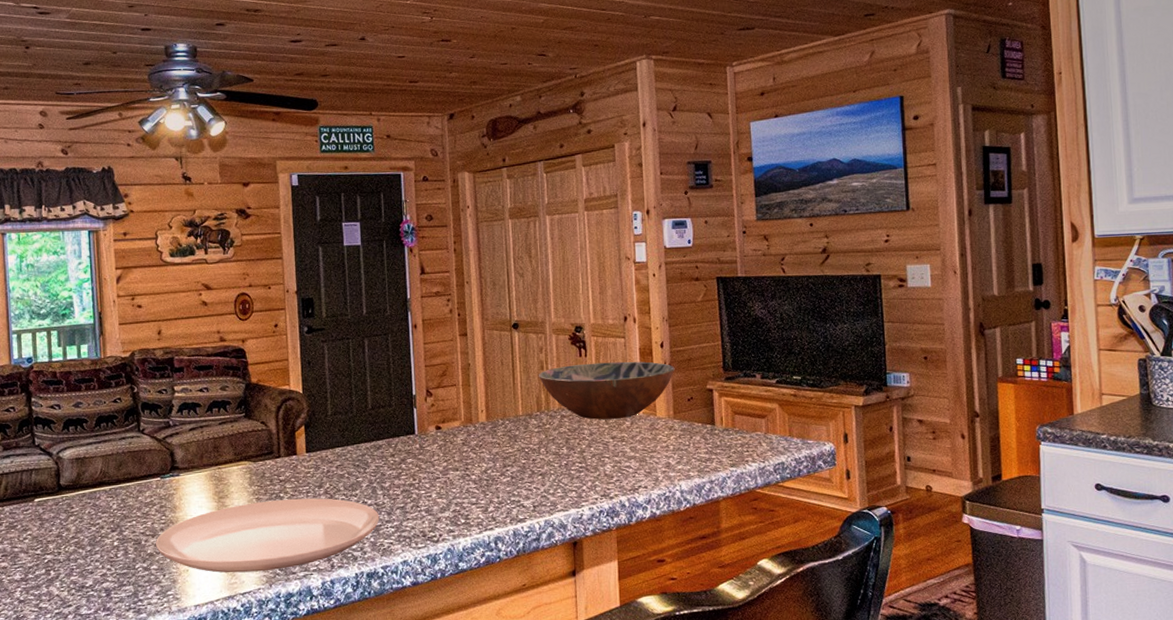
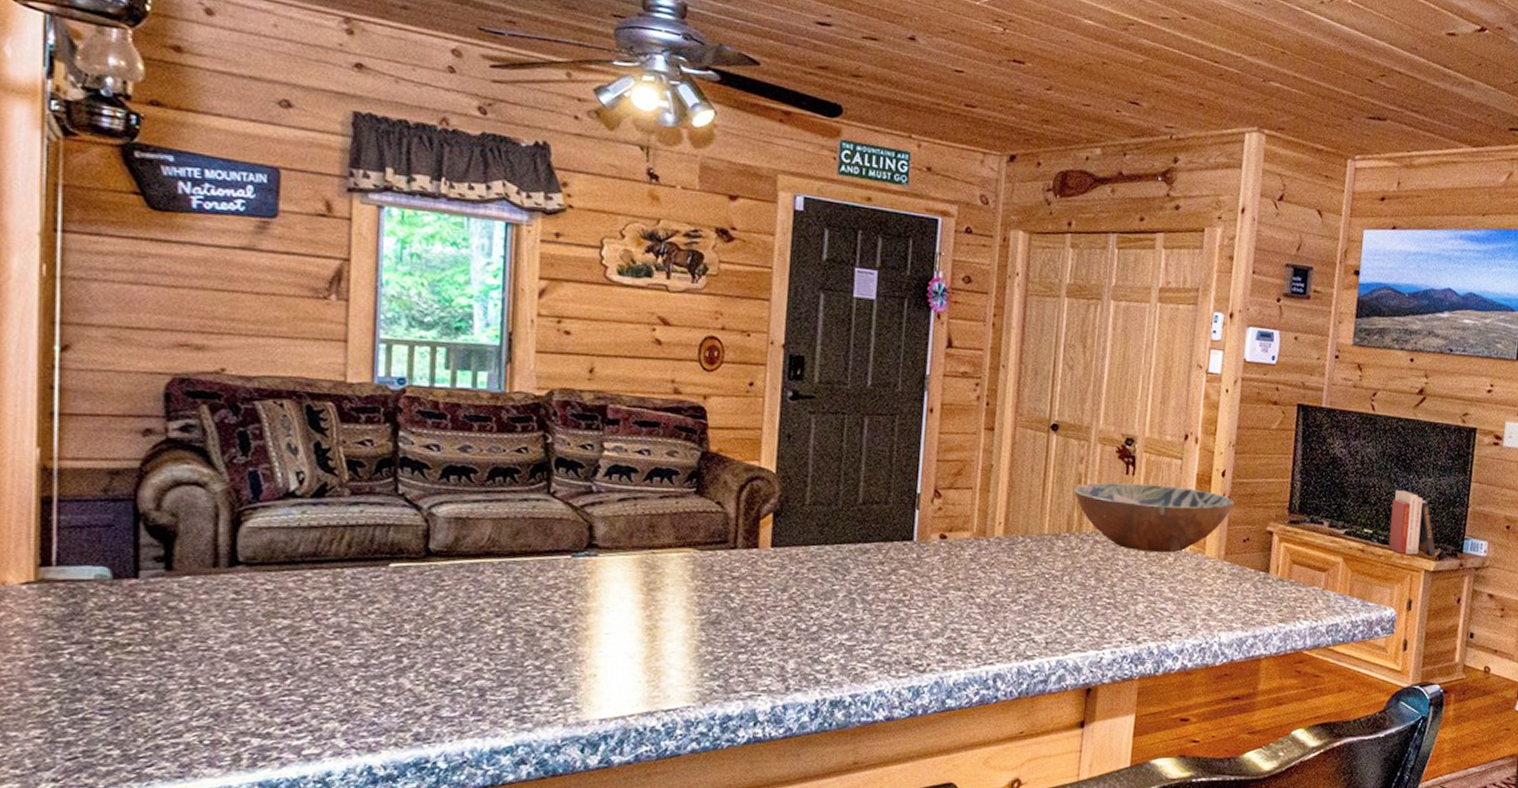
plate: present [156,498,380,573] -> none [555,600,855,686]
books: none [814,337,862,395] -> present [1388,489,1436,556]

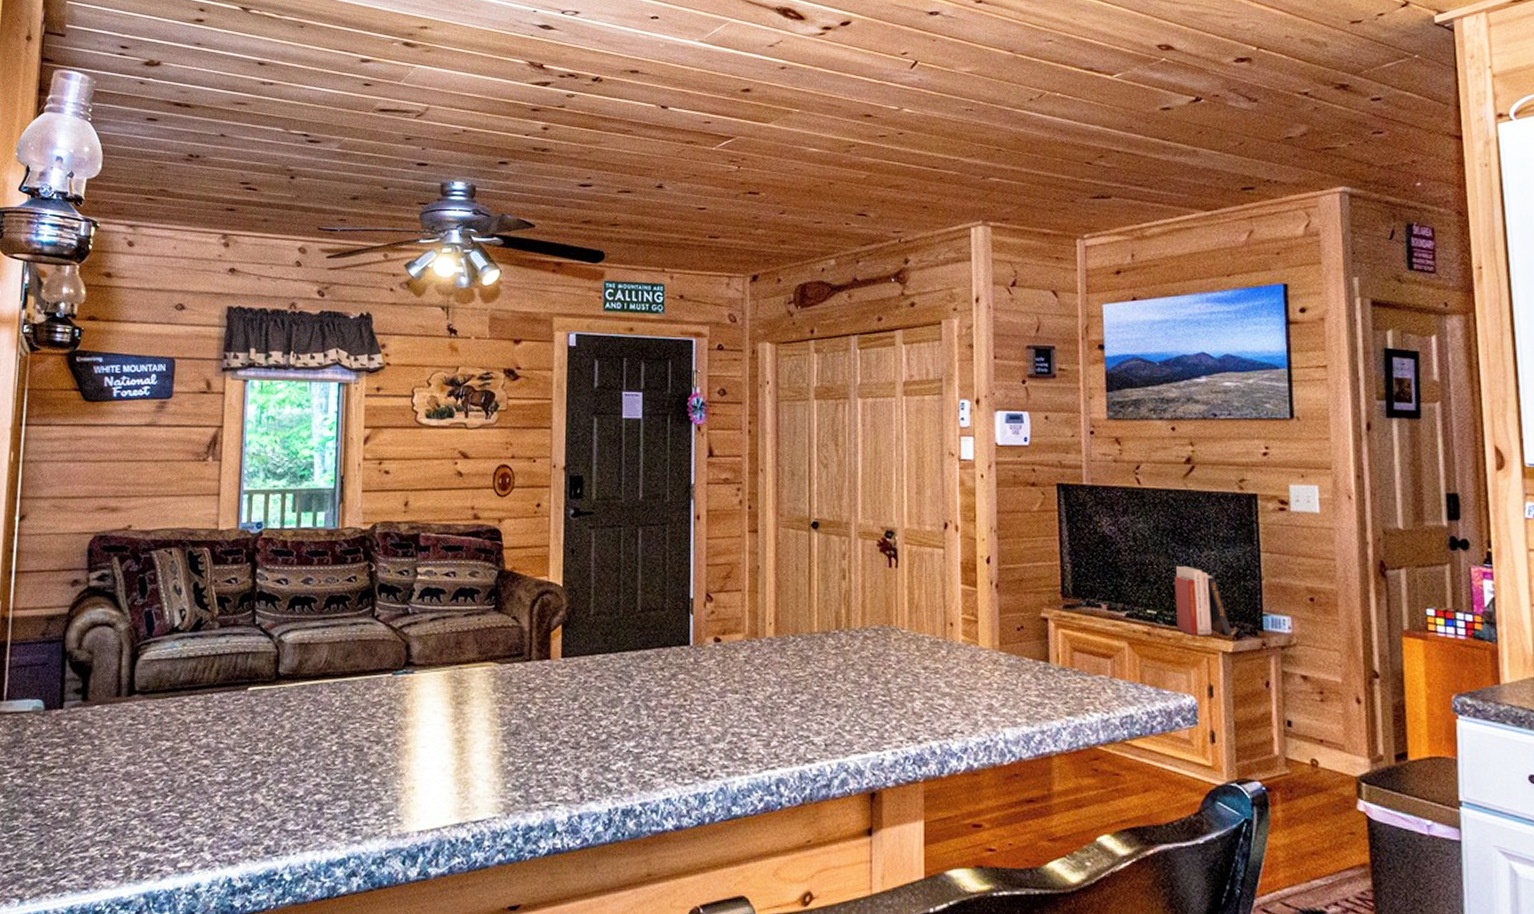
bowl: present [1073,482,1235,553] -> none [838,576,1003,645]

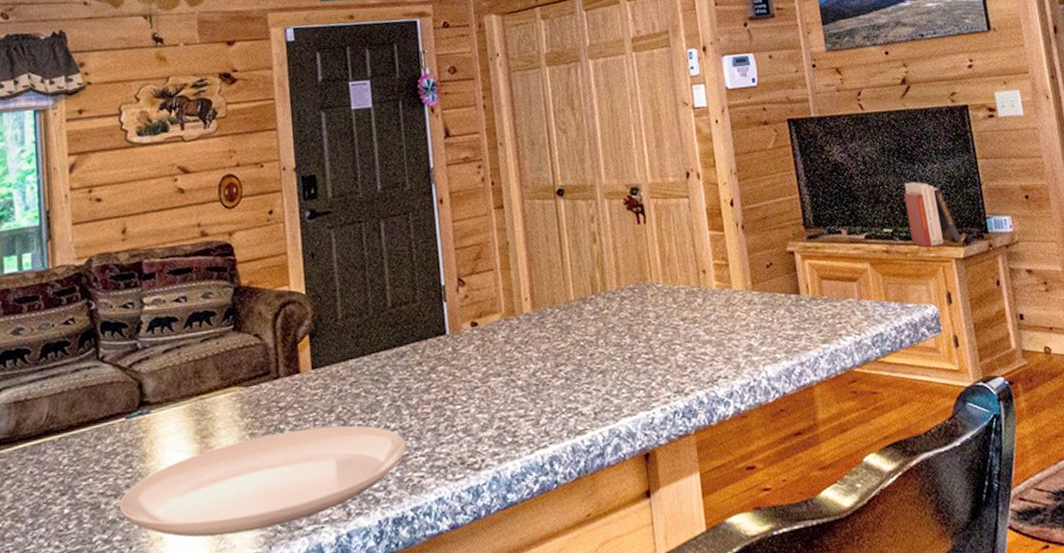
plate: none [380,711,642,797] -> present [119,425,407,537]

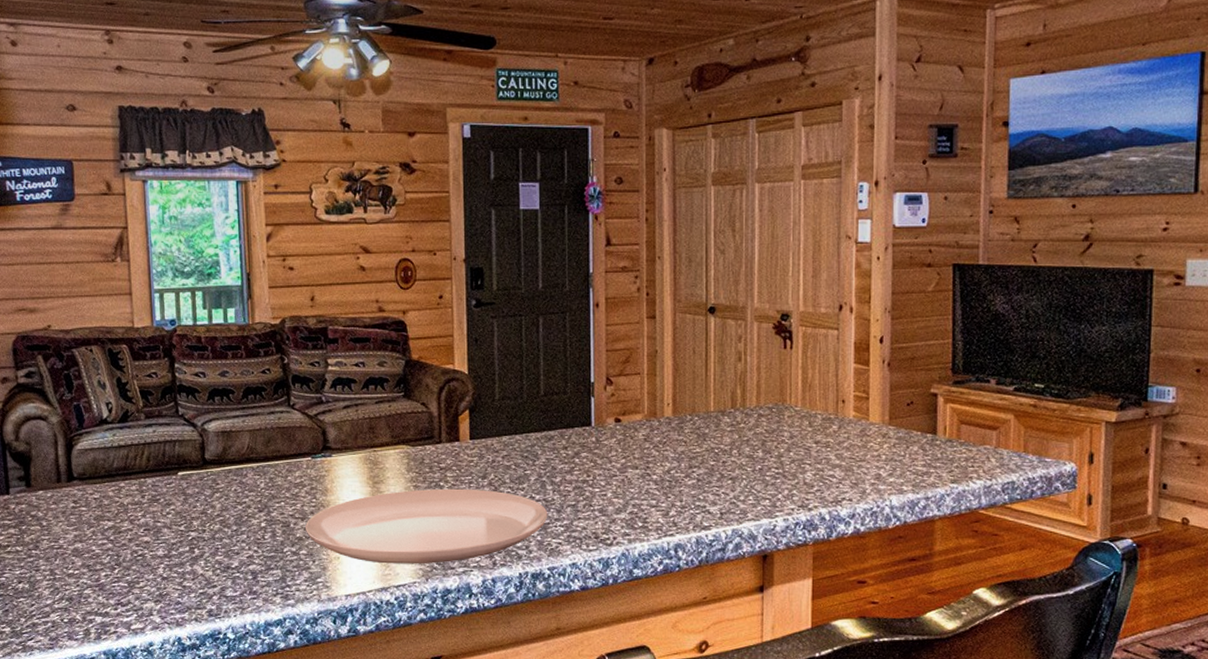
books: present [904,181,961,248] -> none [1063,340,1116,408]

